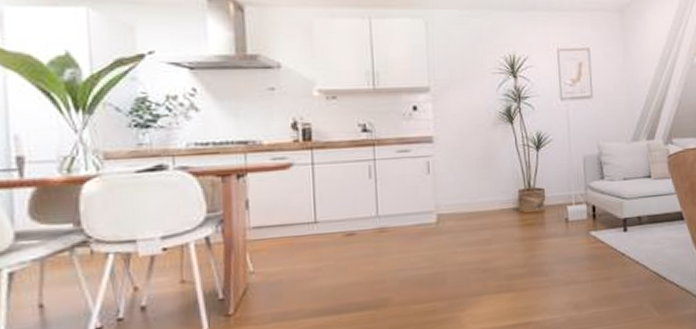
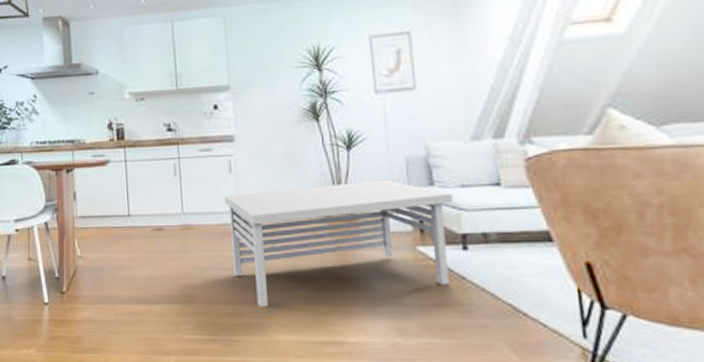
coffee table: none [422,175,618,302] -> present [225,179,454,307]

